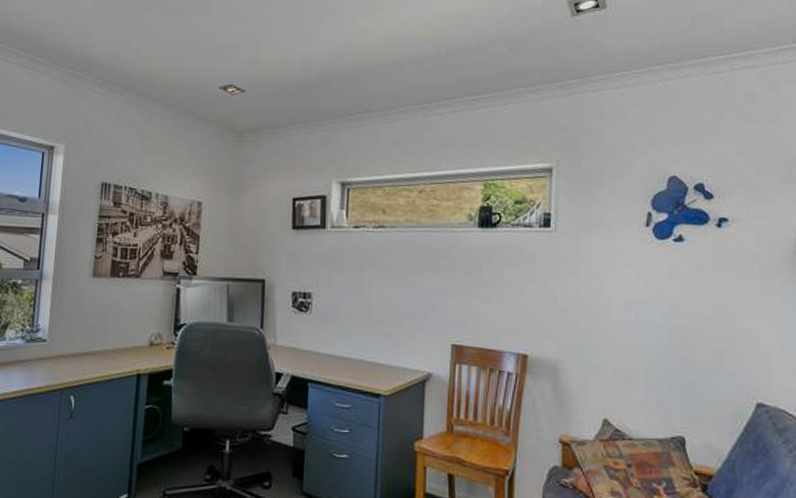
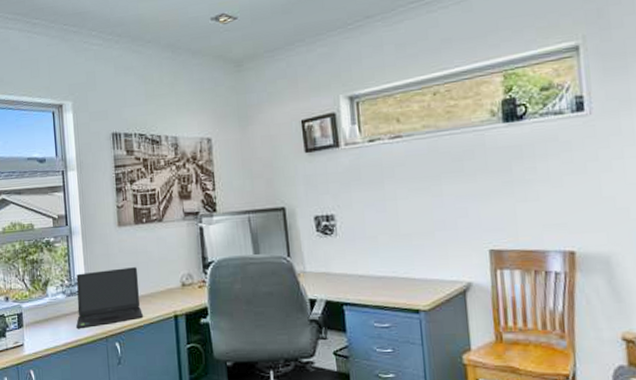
laptop: none [31,319,107,378] -> present [76,267,143,330]

